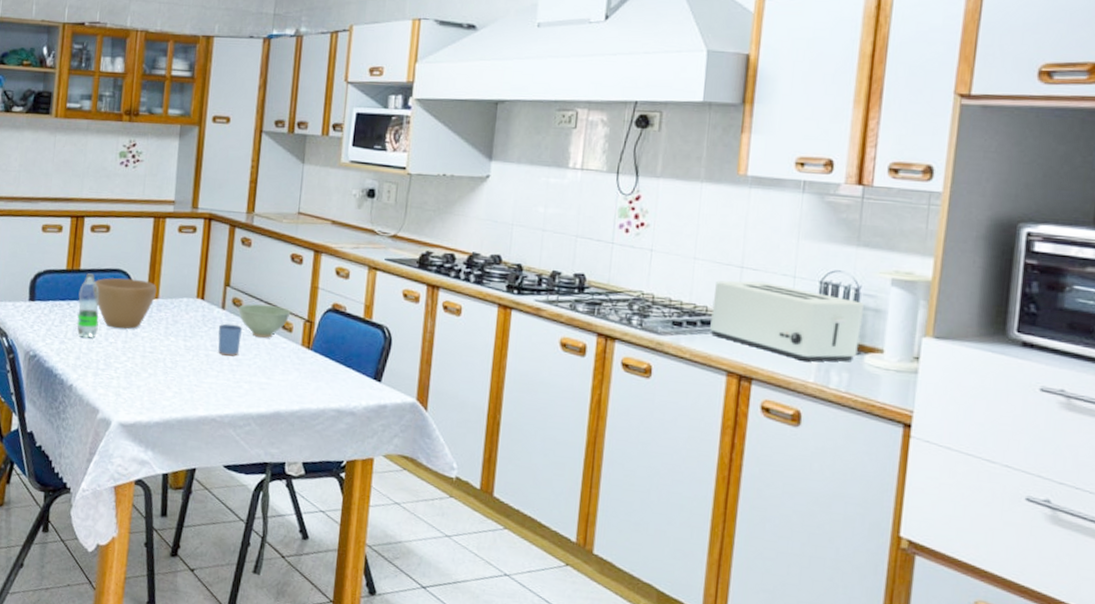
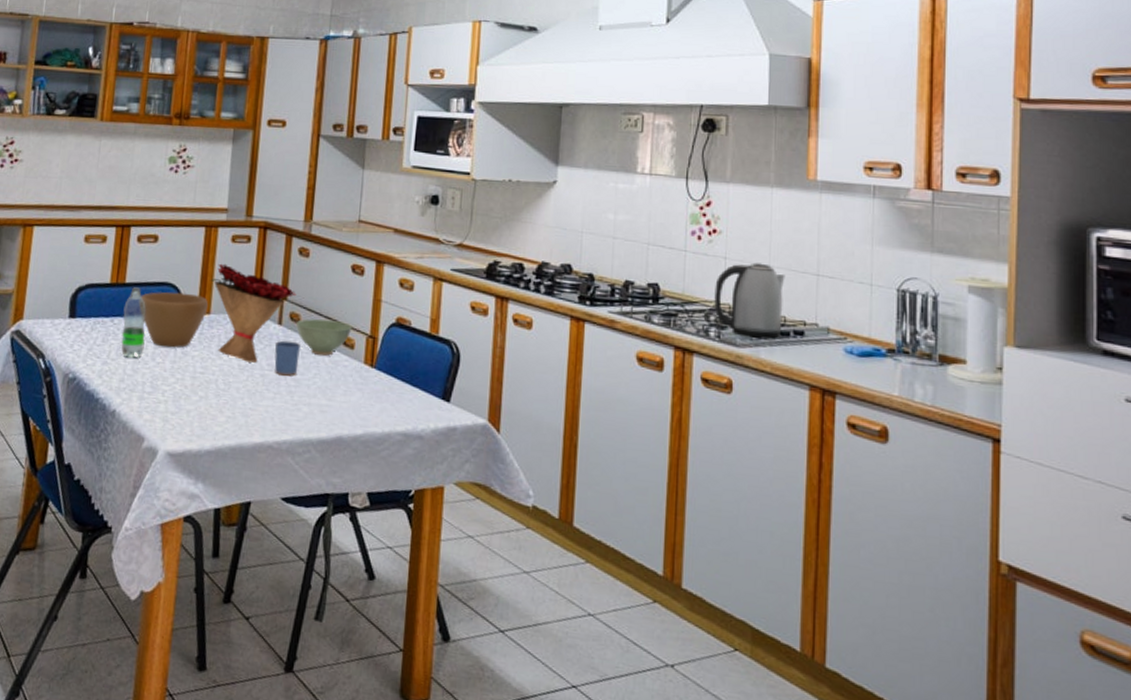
flower bouquet: none [158,252,239,344] -> present [210,263,297,363]
kettle: none [638,255,710,329] -> present [714,262,785,340]
toaster: present [710,280,864,362] -> none [790,289,942,374]

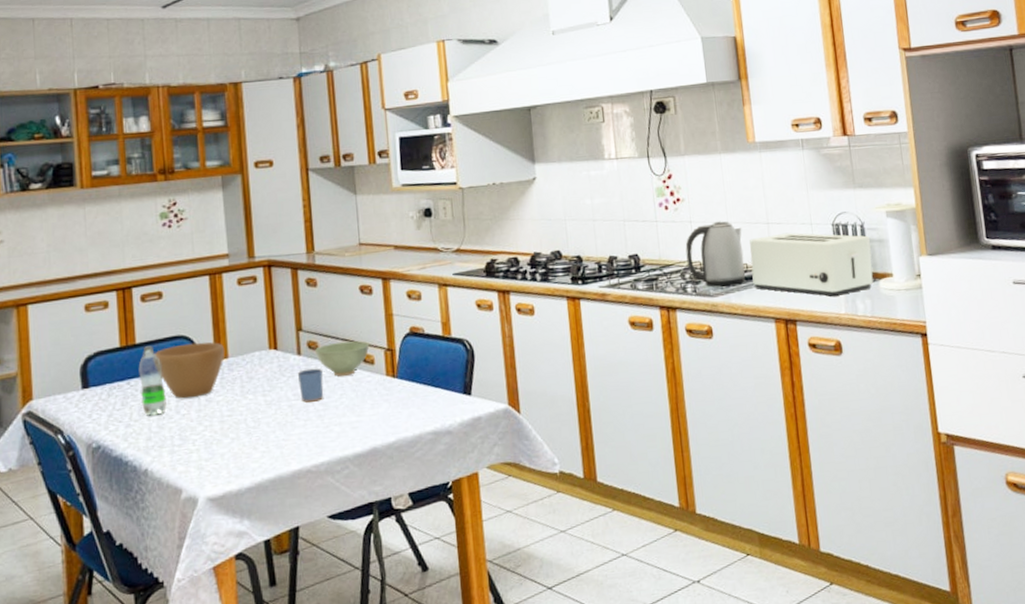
flower bouquet: present [210,263,297,363] -> none [222,307,311,397]
toaster: none [790,289,942,374] -> present [750,232,874,297]

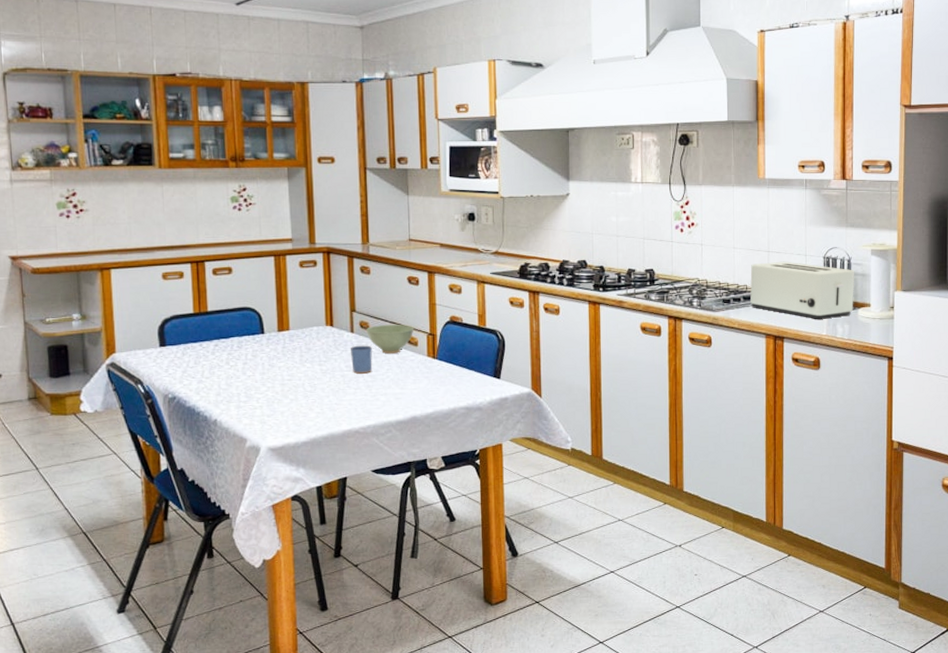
bottle: present [138,346,167,416] -> none [210,314,234,375]
bowl: present [155,342,225,398] -> none [225,314,287,361]
kettle: present [685,221,745,288] -> none [695,246,746,304]

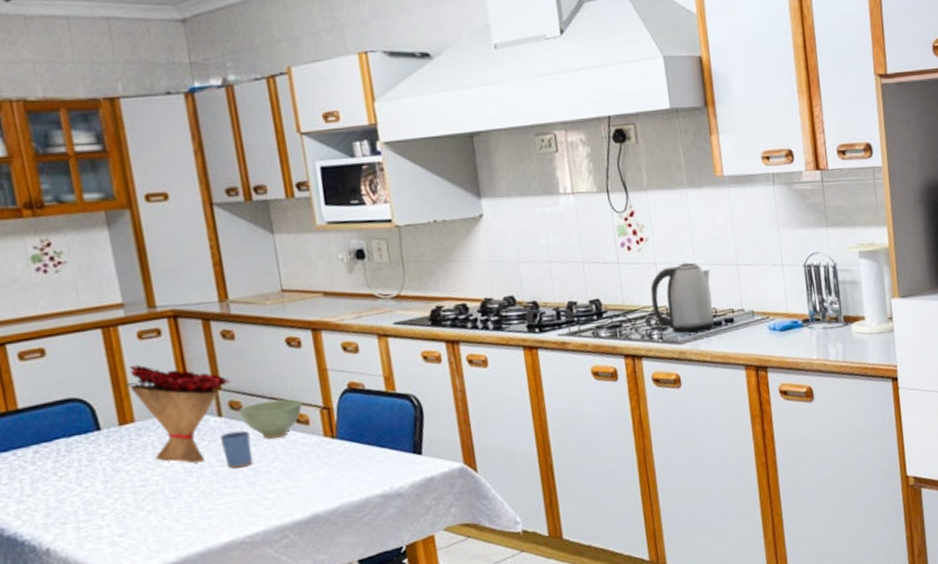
flower bouquet: none [285,286,363,366] -> present [124,364,231,464]
kettle: none [695,246,746,304] -> present [650,262,714,334]
toaster: present [750,261,854,319] -> none [718,274,845,342]

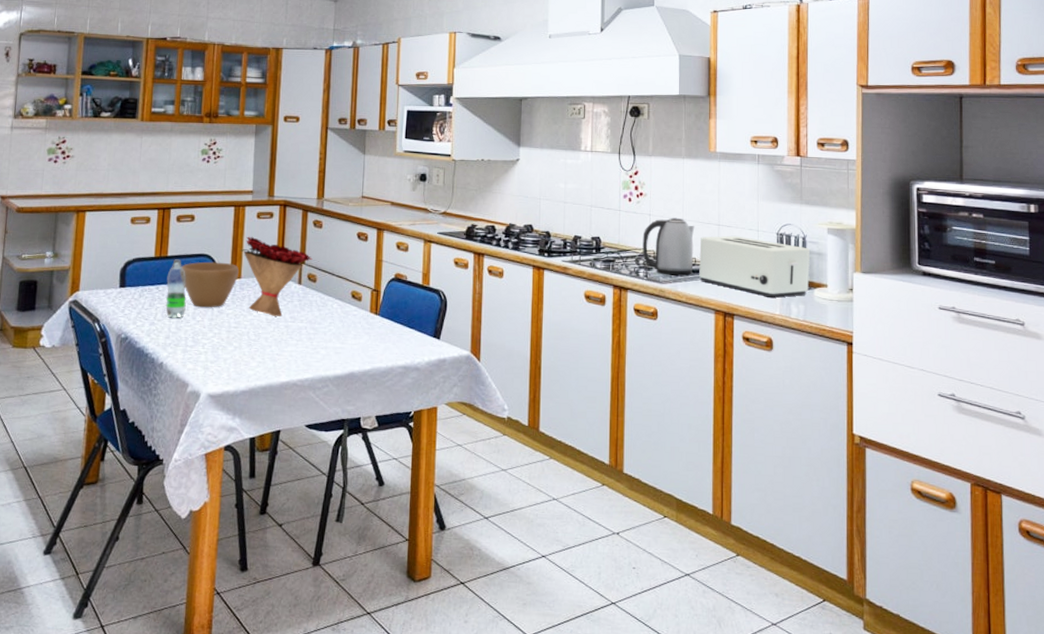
bottle: none [24,410,65,490] -> present [166,259,187,318]
bowl: none [43,404,131,469] -> present [182,261,240,307]
mug: present [219,430,253,469] -> none [296,297,317,326]
bowl: present [237,399,303,439] -> none [312,278,360,307]
toaster: none [718,274,845,342] -> present [699,235,810,298]

